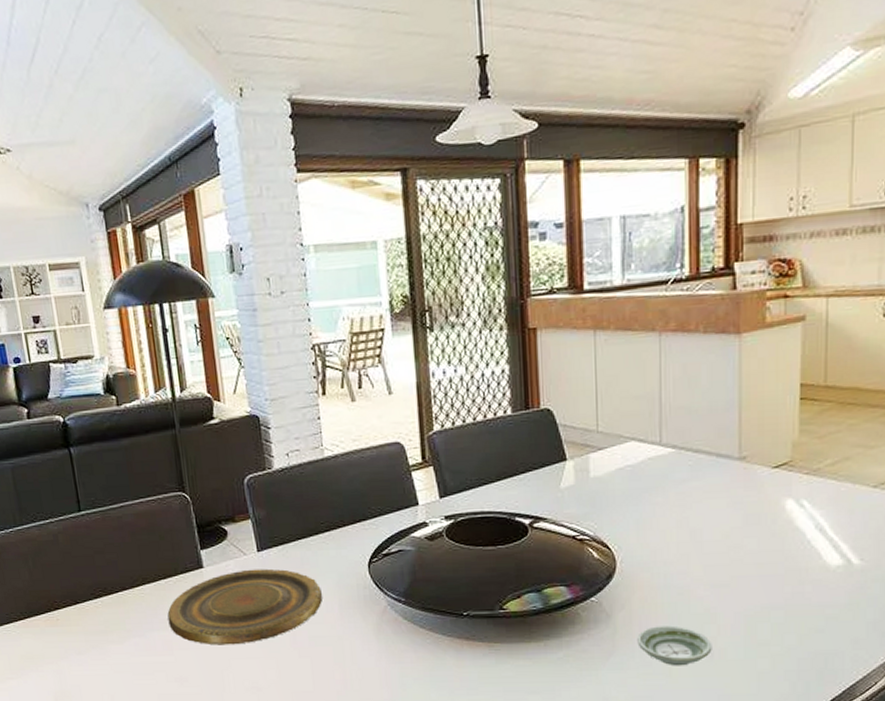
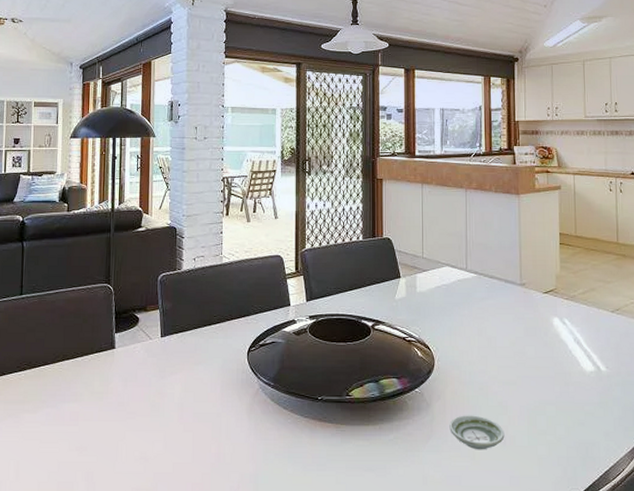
plate: present [167,568,322,645] -> none [78,352,208,418]

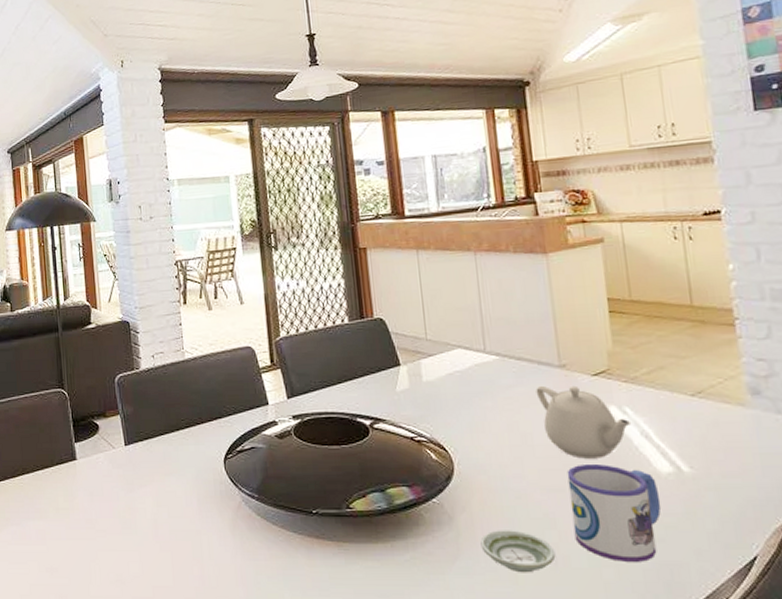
teapot: none [502,299,568,359] -> present [536,385,632,459]
mug: none [519,364,584,441] -> present [567,464,661,562]

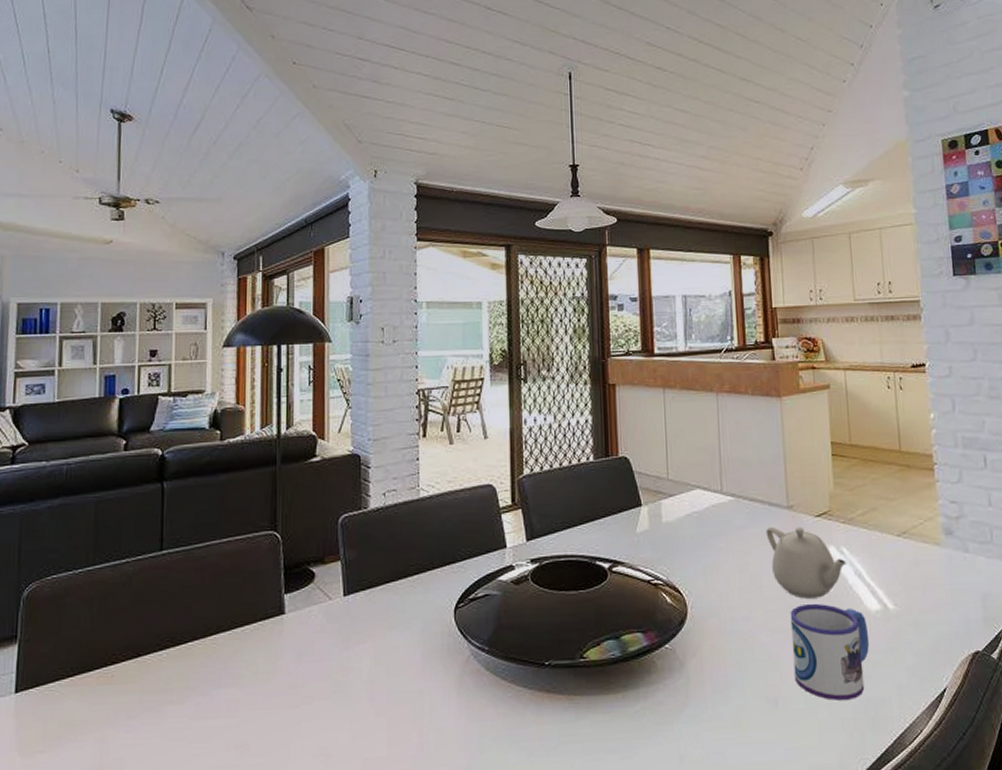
saucer: present [480,530,556,573] -> none [708,673,777,718]

